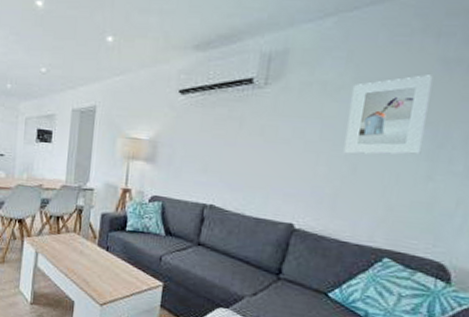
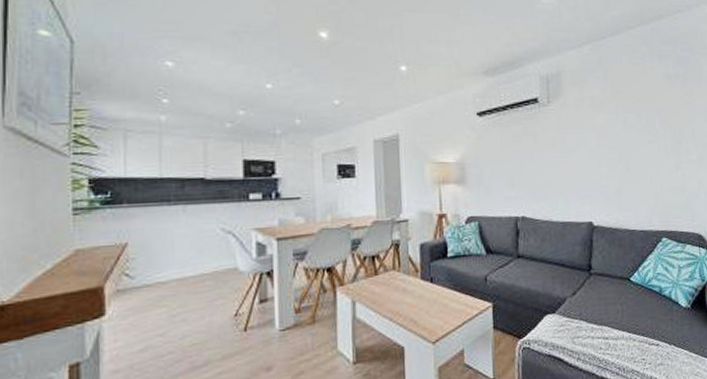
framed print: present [343,75,434,155] -> none [614,88,669,156]

